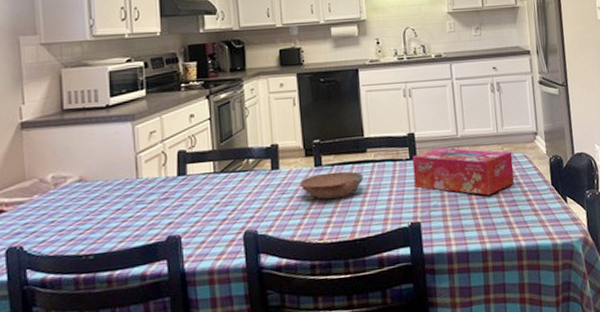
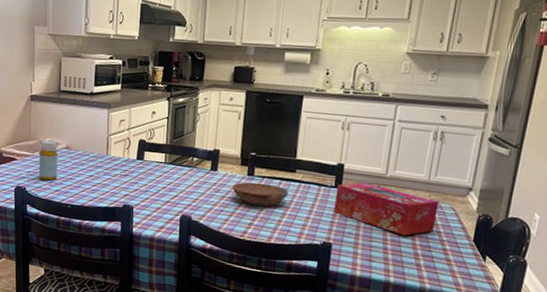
bottle: none [40,175,70,231] -> present [38,140,58,181]

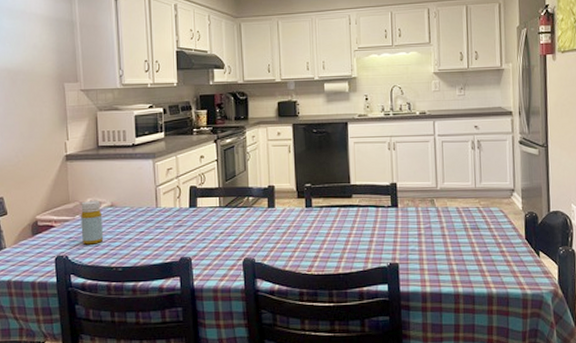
bowl: present [232,182,289,206] -> none [292,213,349,236]
tissue box: present [333,182,439,236] -> none [393,197,490,244]

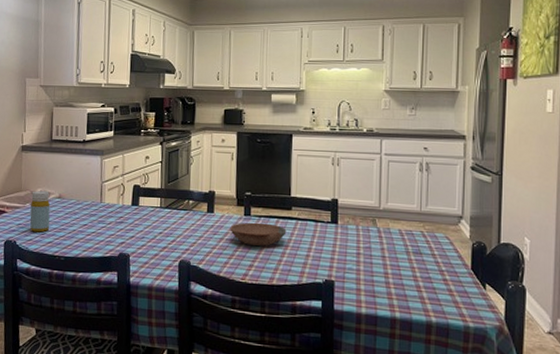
bowl: none [292,213,349,236] -> present [230,222,287,246]

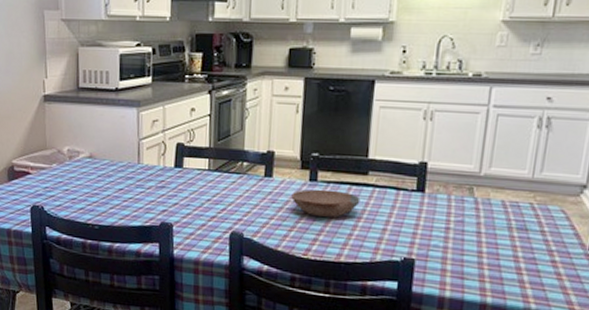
bottle: present [30,191,51,233] -> none [57,149,81,197]

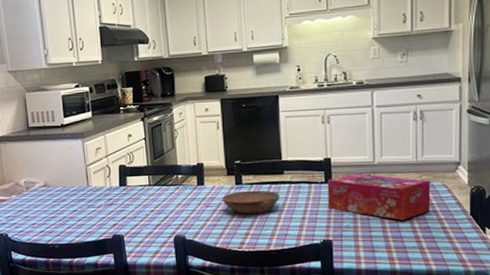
tissue box: none [416,183,546,247] -> present [327,173,431,221]

